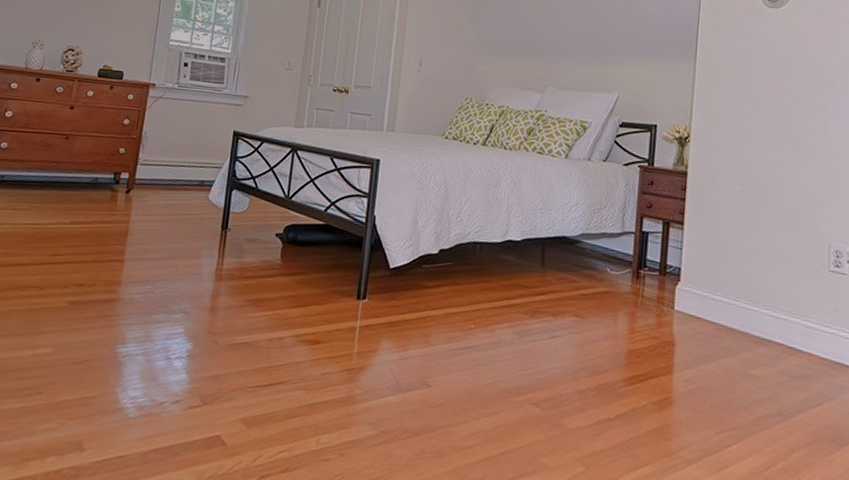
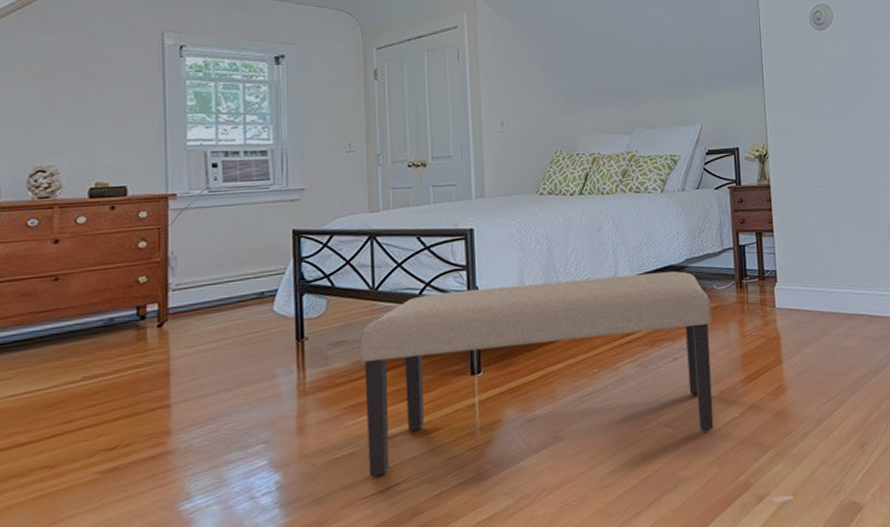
bench: none [258,213,601,424] -> present [359,271,714,477]

